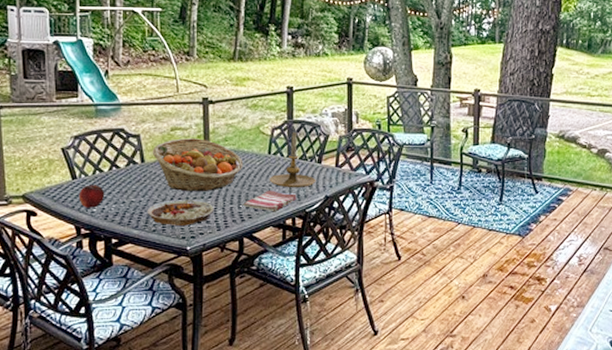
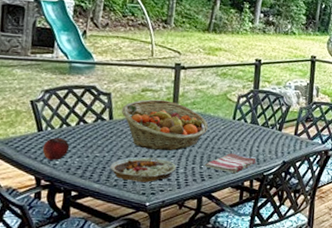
candle holder: present [269,131,316,188] -> none [231,100,276,153]

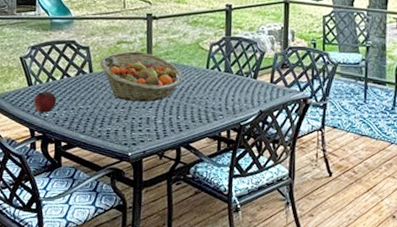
plate: present [110,157,177,183] -> none [93,108,155,134]
dish towel: present [204,153,256,174] -> none [181,103,232,124]

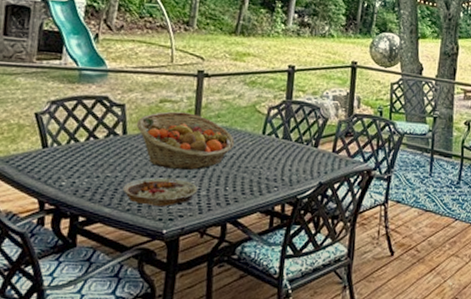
fruit: present [33,91,57,113] -> none [47,155,78,181]
plate: none [93,108,155,134] -> present [122,177,198,207]

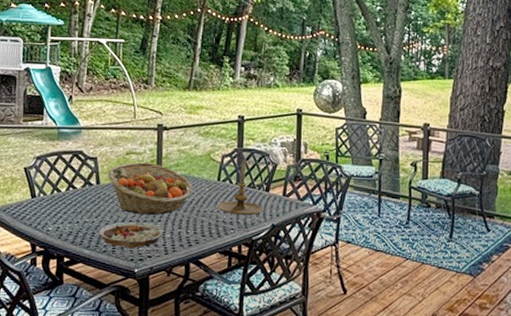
candle holder: none [261,112,311,173] -> present [217,159,263,216]

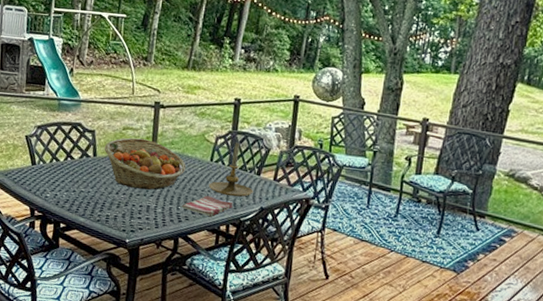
plate: present [99,222,163,249] -> none [93,194,155,220]
dish towel: none [191,217,244,239] -> present [181,196,233,217]

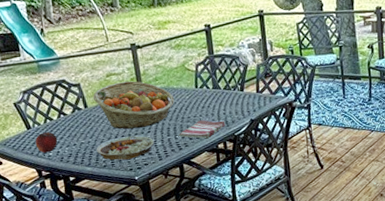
fruit: none [35,171,59,193] -> present [35,132,58,153]
plate: none [93,194,155,220] -> present [96,135,155,160]
candle holder: present [208,142,253,197] -> none [199,65,241,116]

